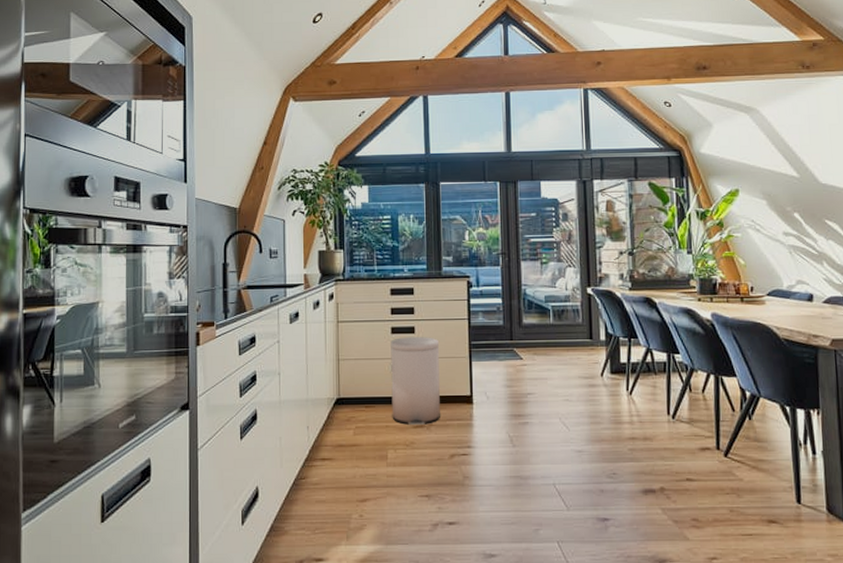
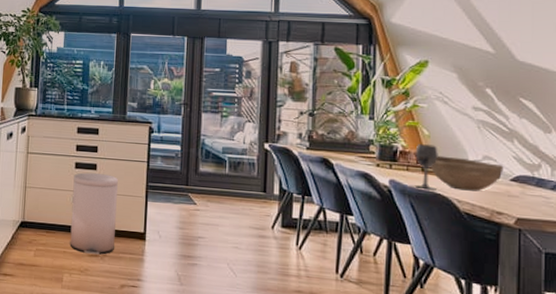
wine glass: none [733,274,756,319] -> present [414,144,438,189]
bowl: none [749,284,816,317] -> present [431,155,504,191]

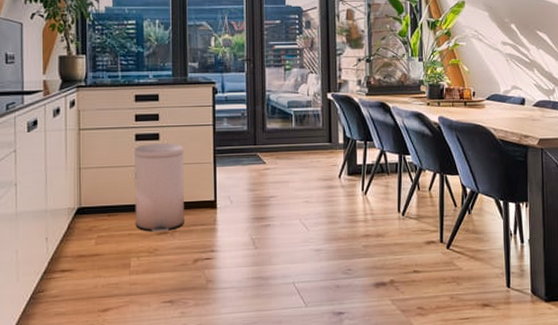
wine glass: present [414,144,438,189] -> none [458,80,477,122]
bowl: present [431,155,504,191] -> none [472,89,528,119]

